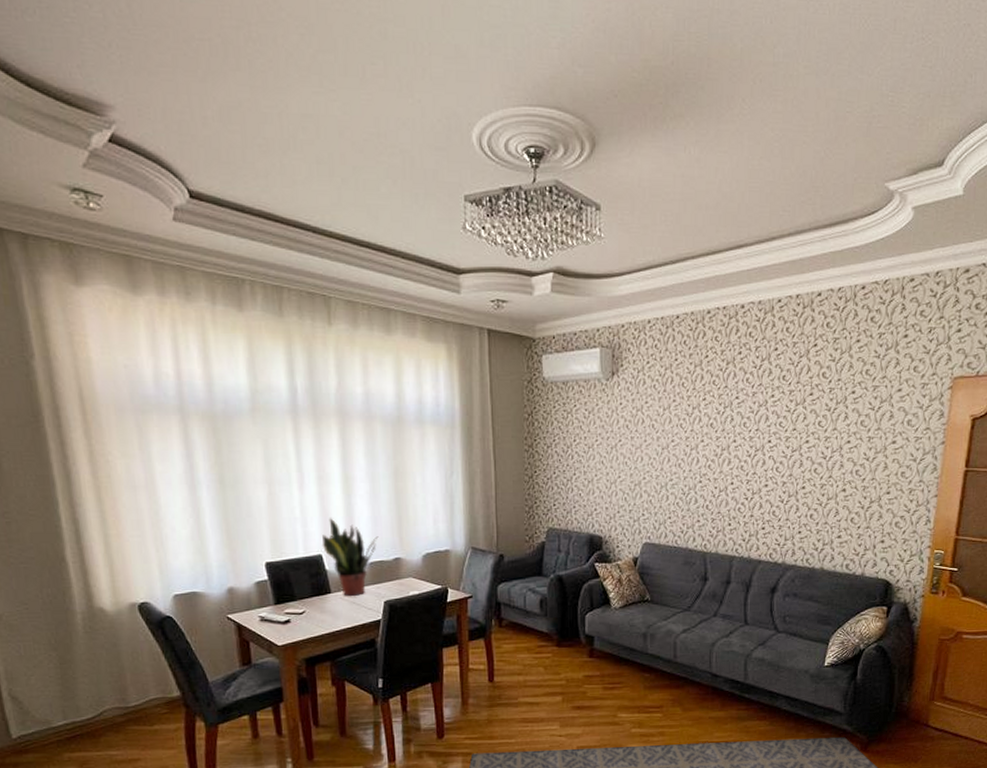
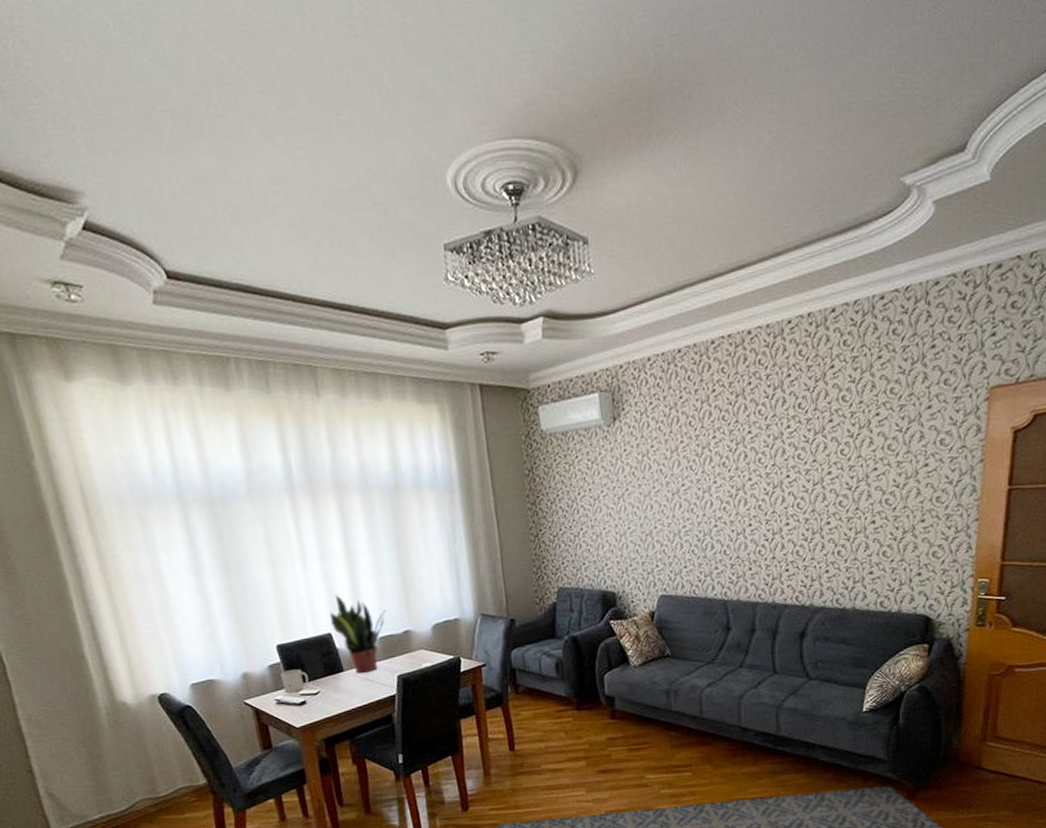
mug: none [267,588,296,610] -> present [280,669,309,692]

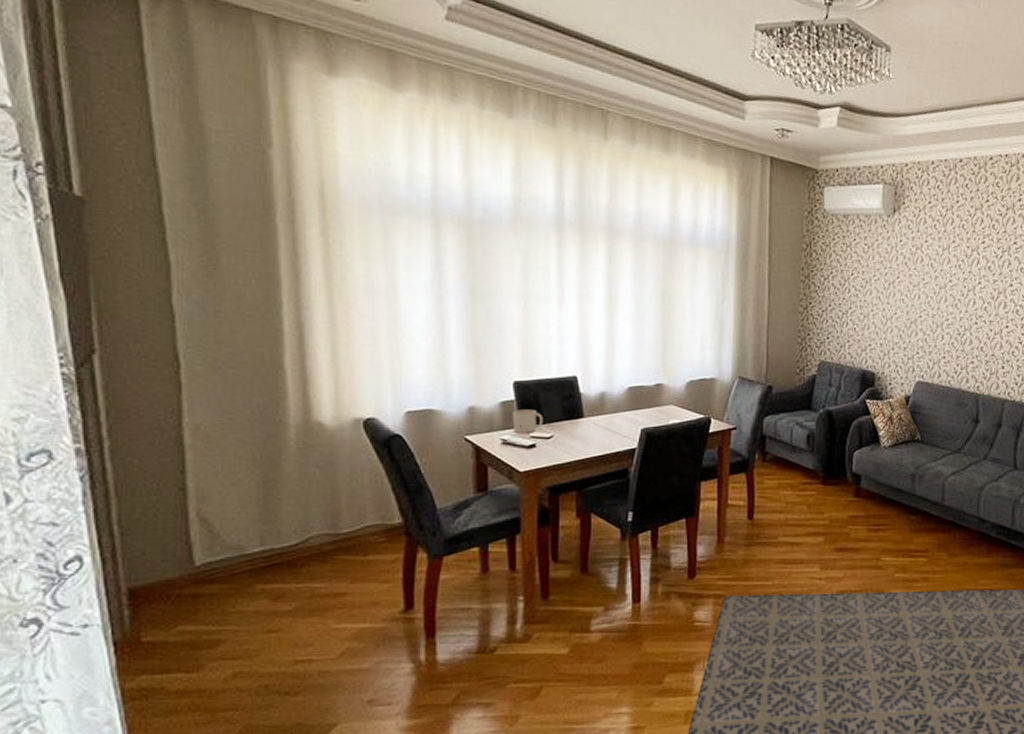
potted plant: present [330,595,386,674] -> none [578,338,641,423]

